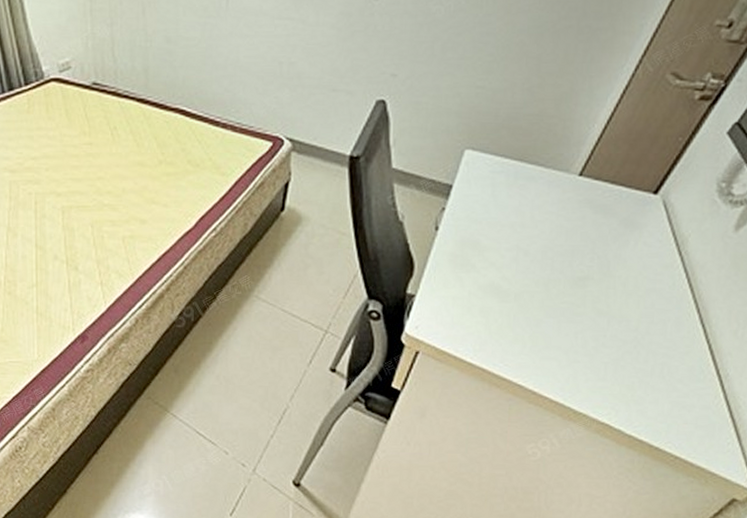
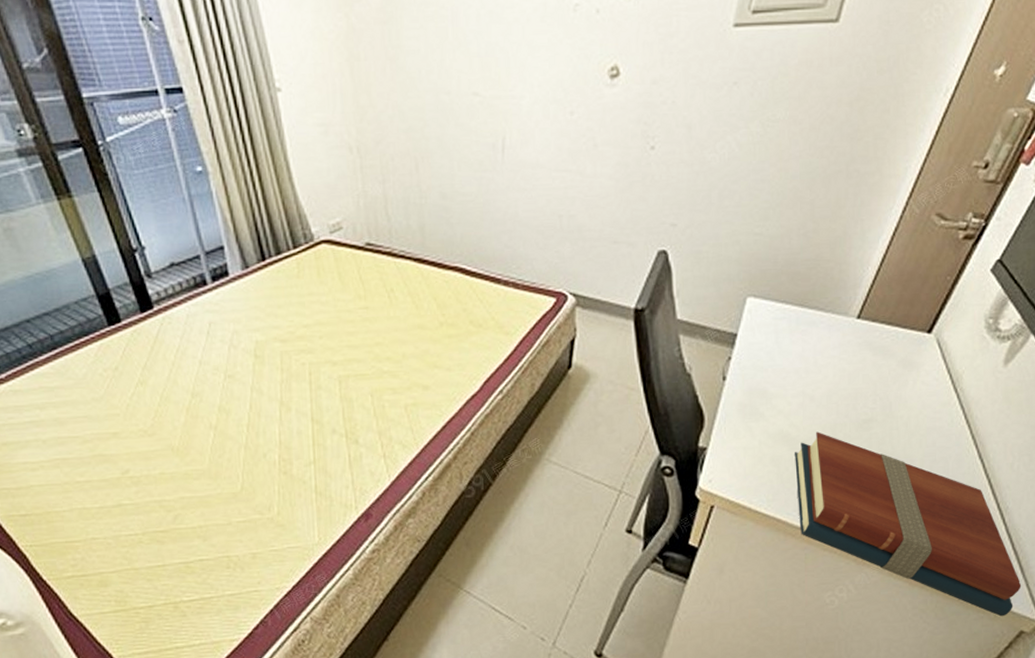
books: none [504,286,737,483] -> present [795,432,1022,617]

